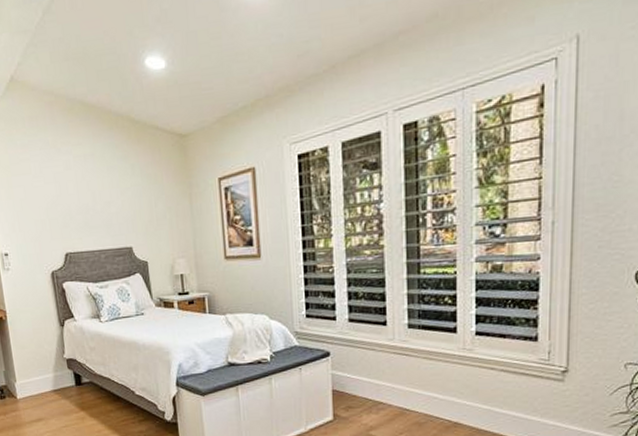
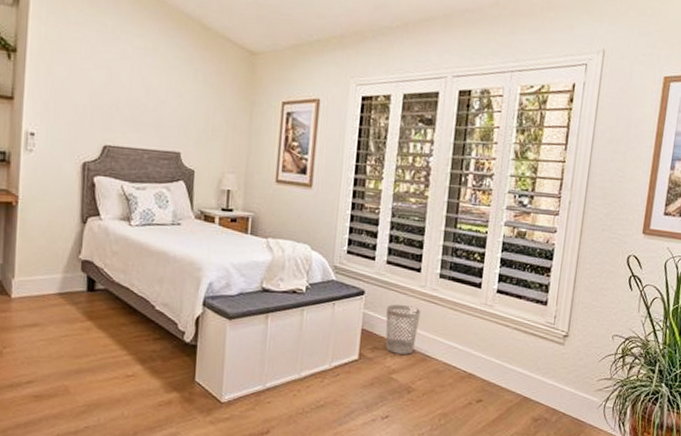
wastebasket: none [356,361,393,411] -> present [385,304,421,355]

